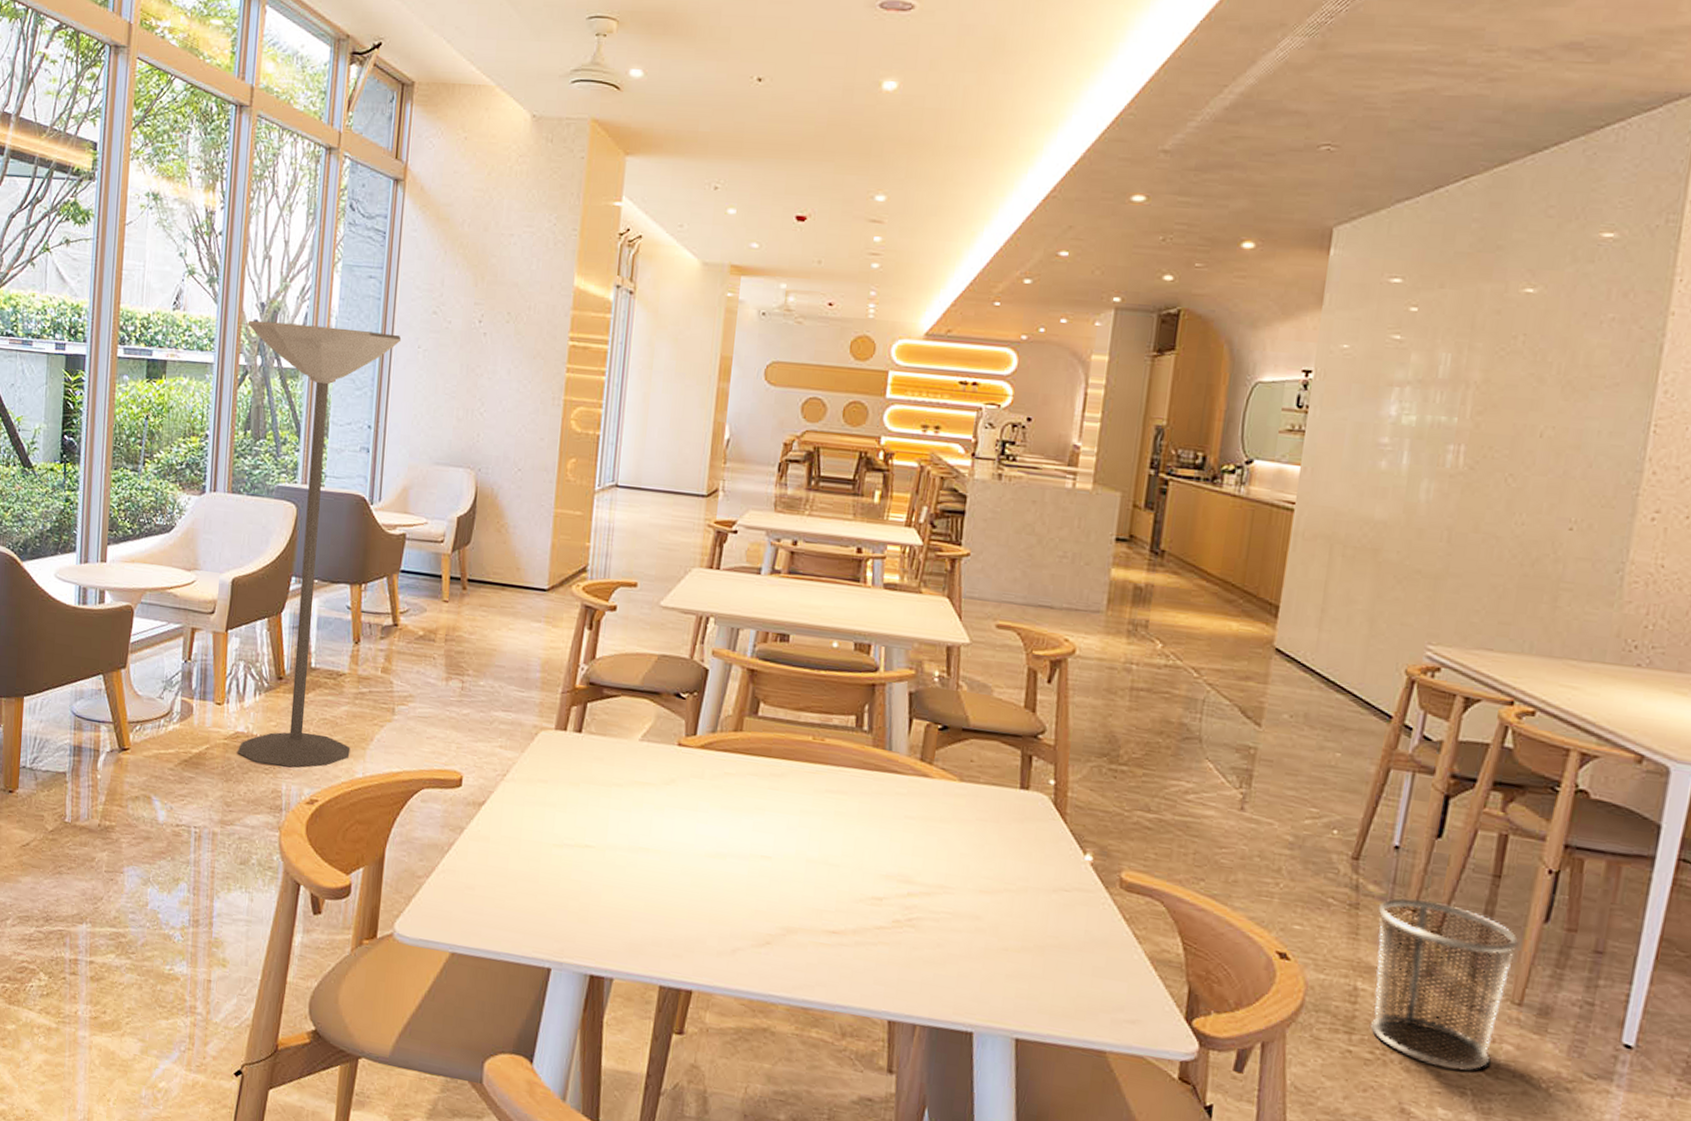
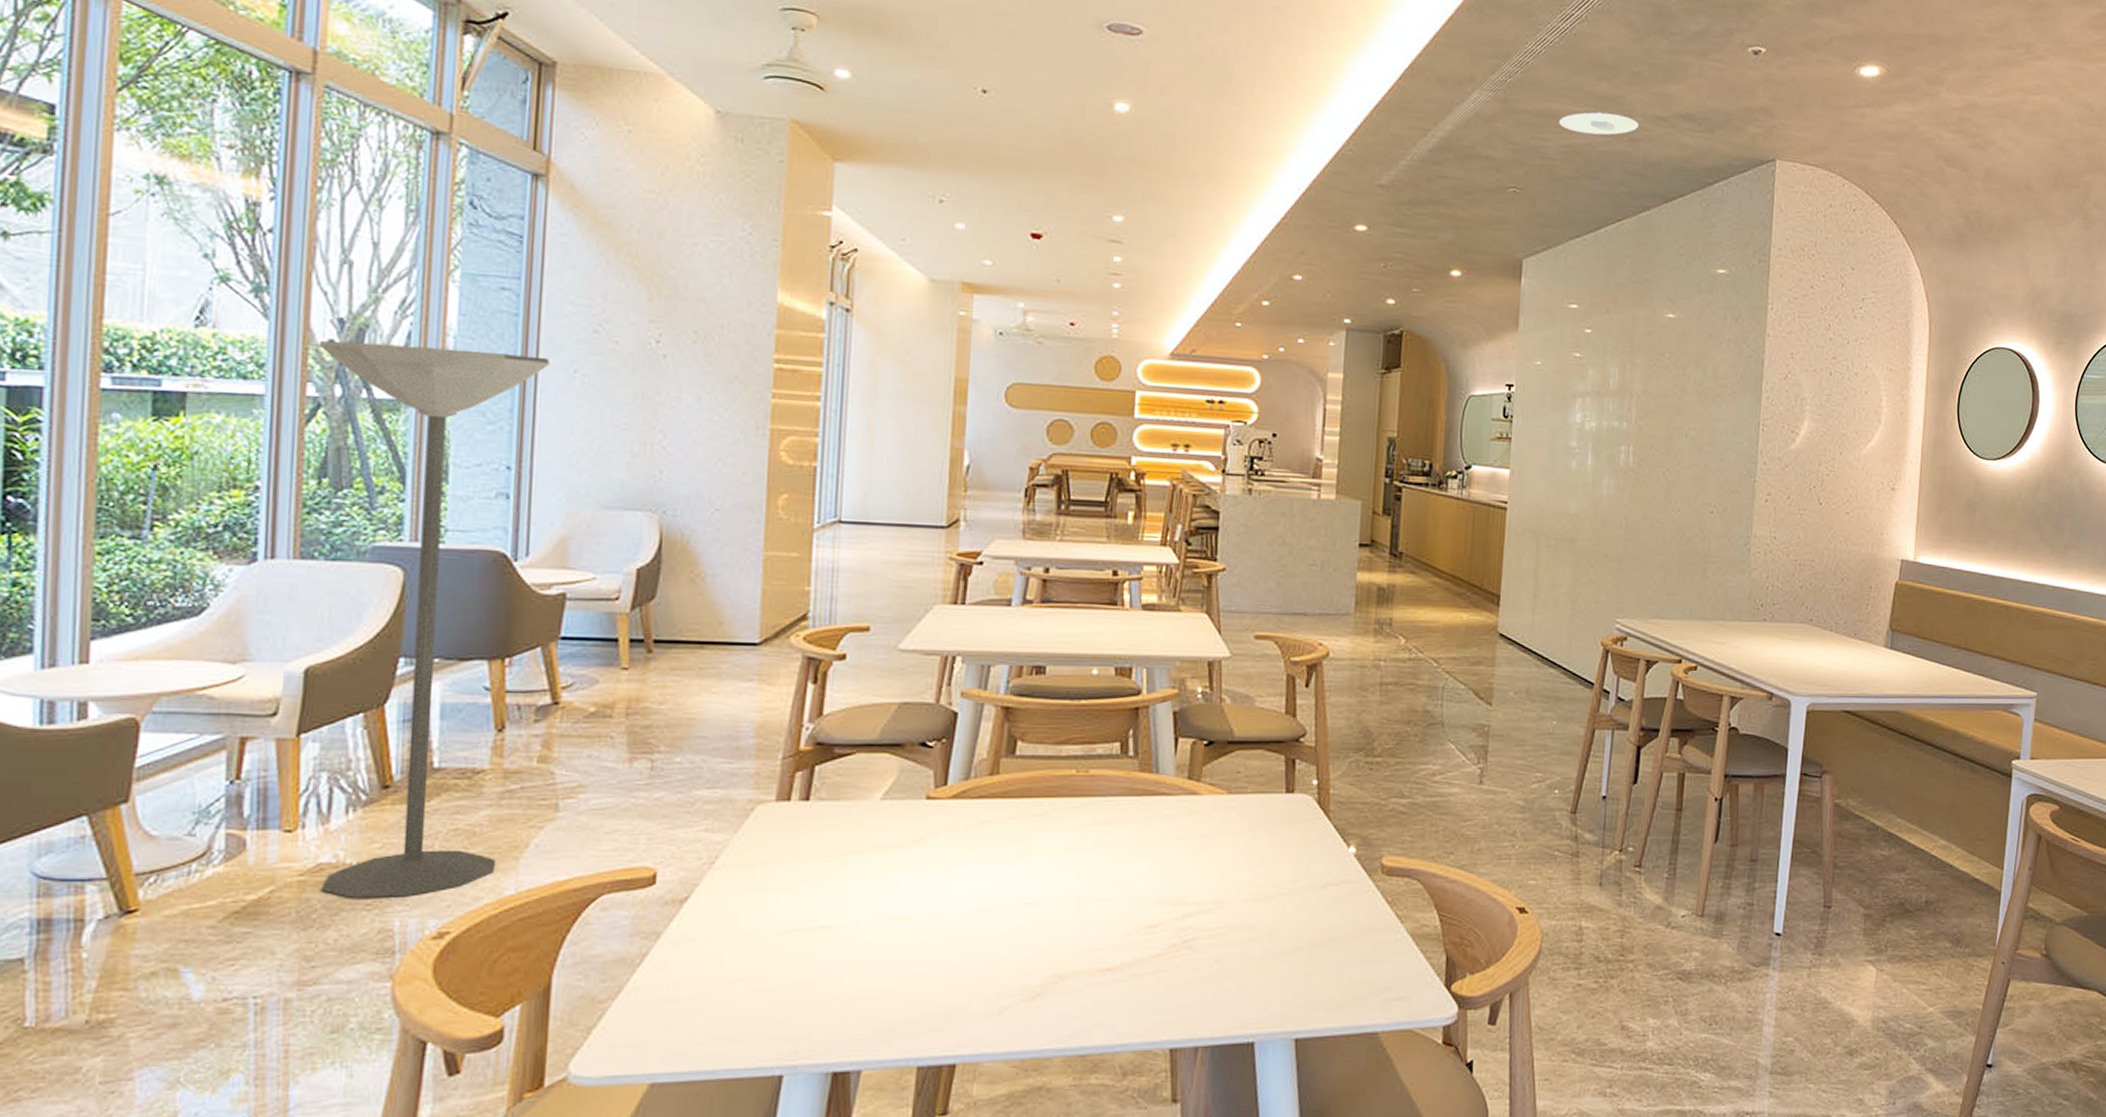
waste bin: present [1371,898,1519,1071] -> none [1593,839,1698,983]
recessed light: none [1391,49,1501,77] -> present [1558,112,1638,135]

